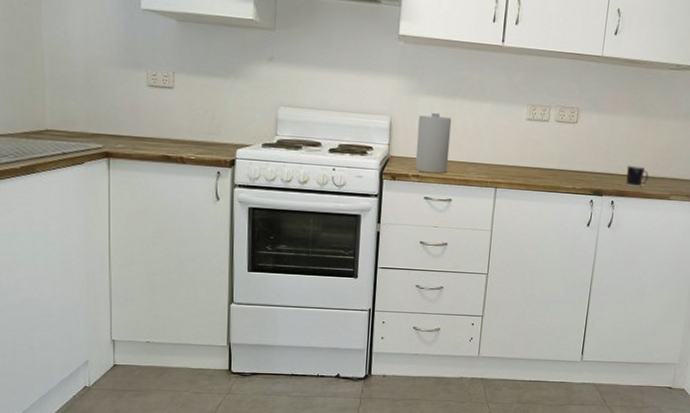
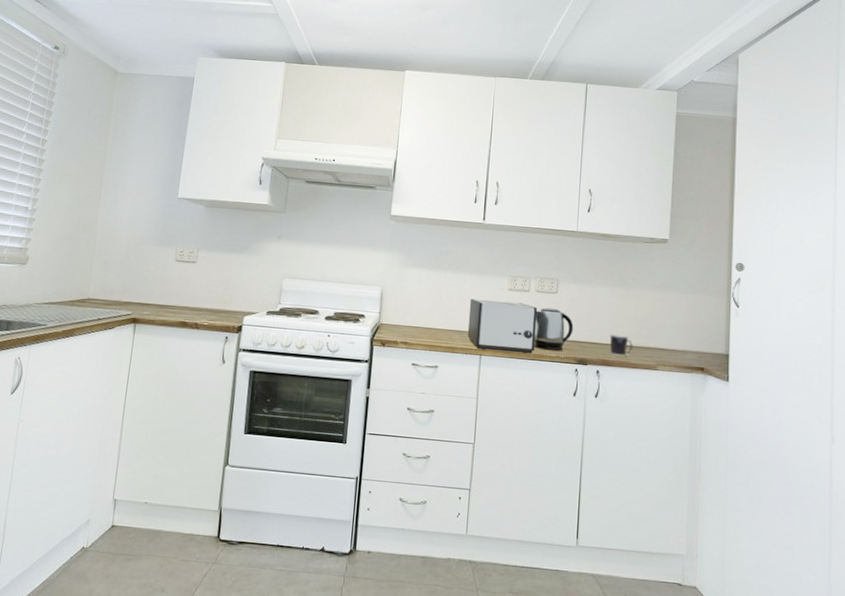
paper towel holder: present [415,112,452,174] -> none [403,283,438,341]
toaster: none [482,129,556,186] -> present [467,298,537,354]
kettle: none [550,138,592,183] -> present [533,307,574,352]

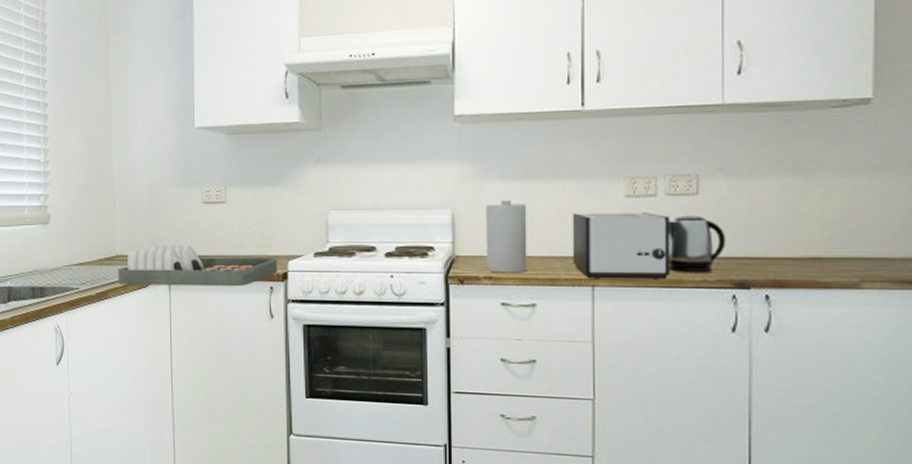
sushi platter: none [86,293,235,335] -> present [118,246,277,287]
paper towel holder: none [403,283,438,341] -> present [485,199,527,273]
mug: present [609,334,633,358] -> none [783,244,820,275]

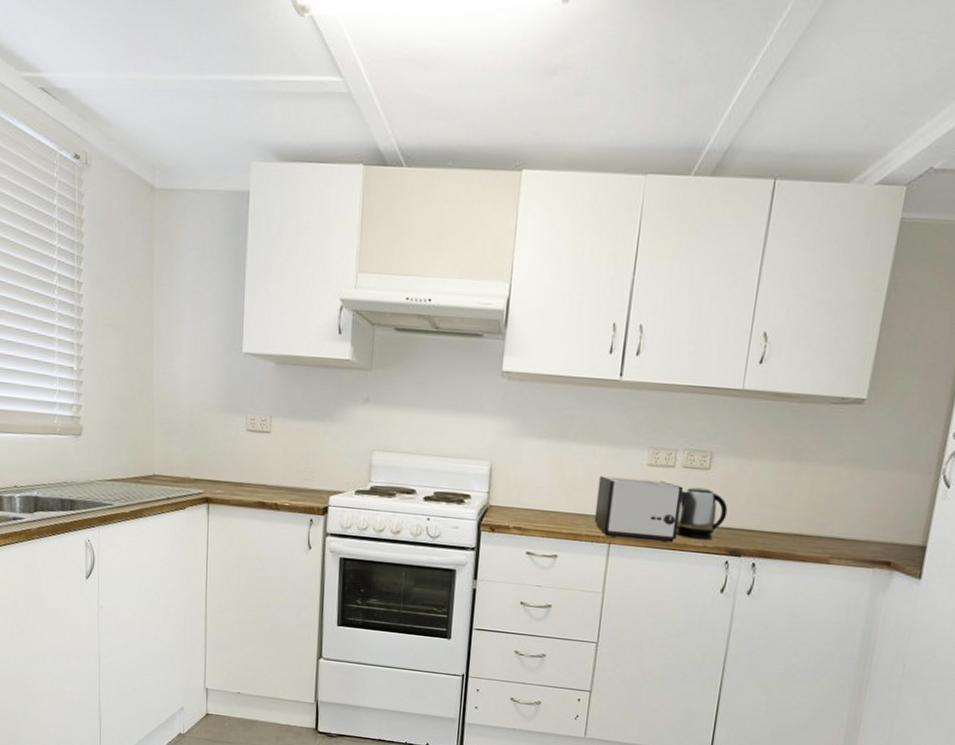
sushi platter: present [118,246,277,287] -> none [155,468,319,517]
paper towel holder: present [485,199,527,273] -> none [517,457,560,526]

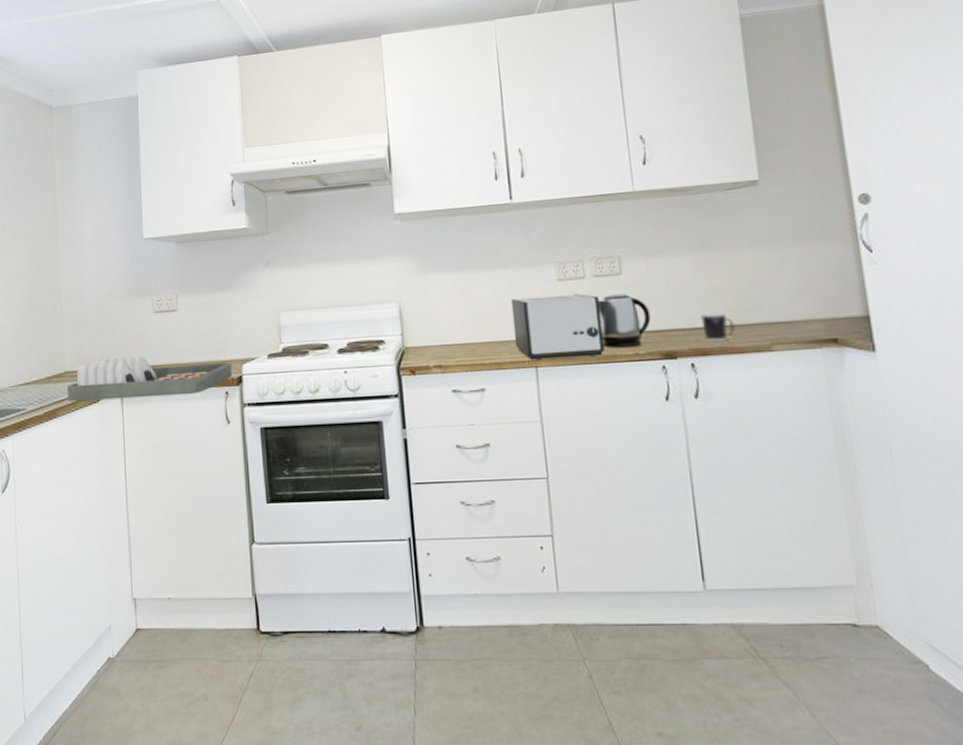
sushi platter: none [155,468,319,517] -> present [67,356,232,402]
mug: none [771,520,802,549] -> present [700,313,734,343]

